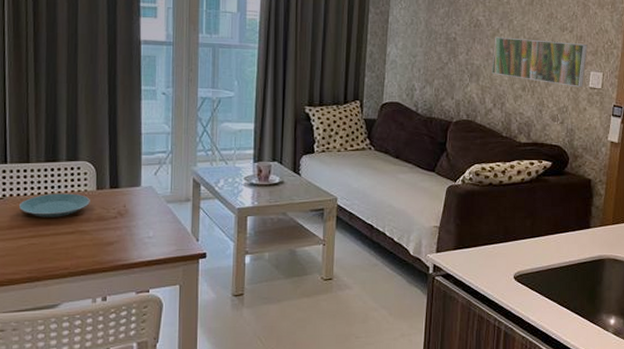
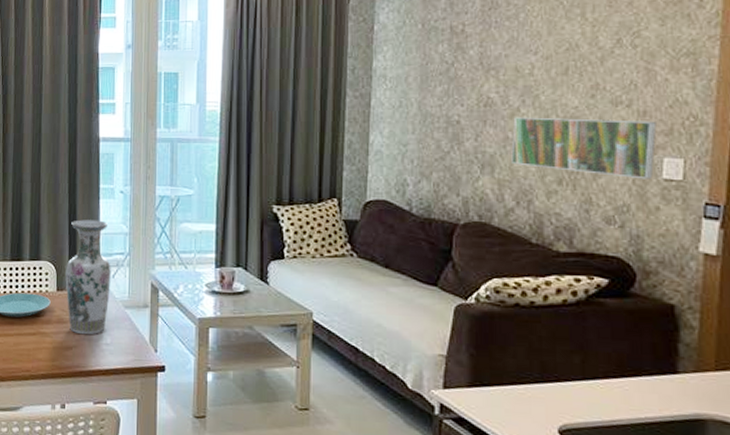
vase: none [106,120,153,230] -> present [65,219,111,335]

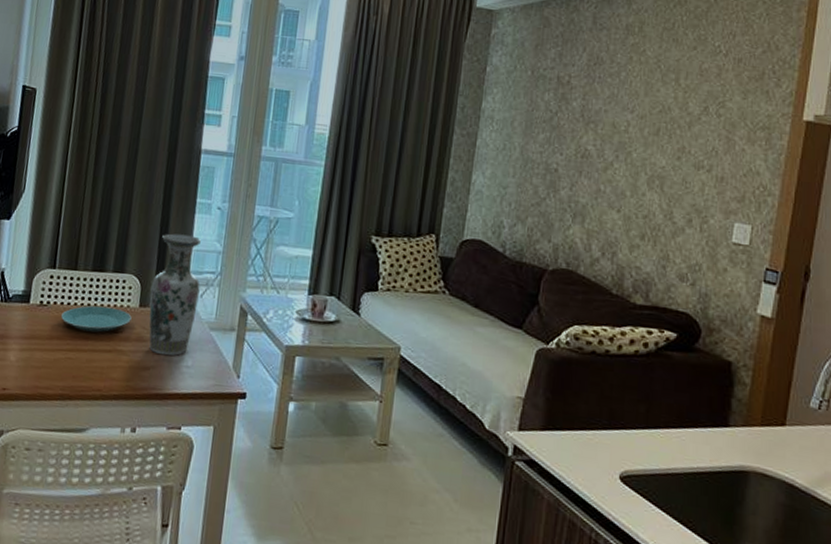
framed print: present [511,117,657,179] -> none [601,171,731,242]

